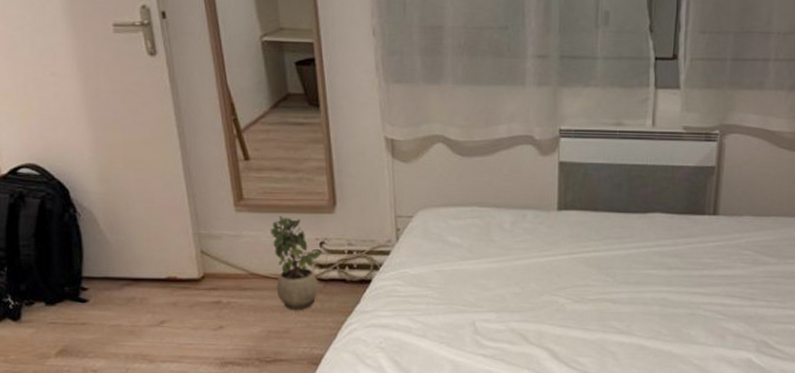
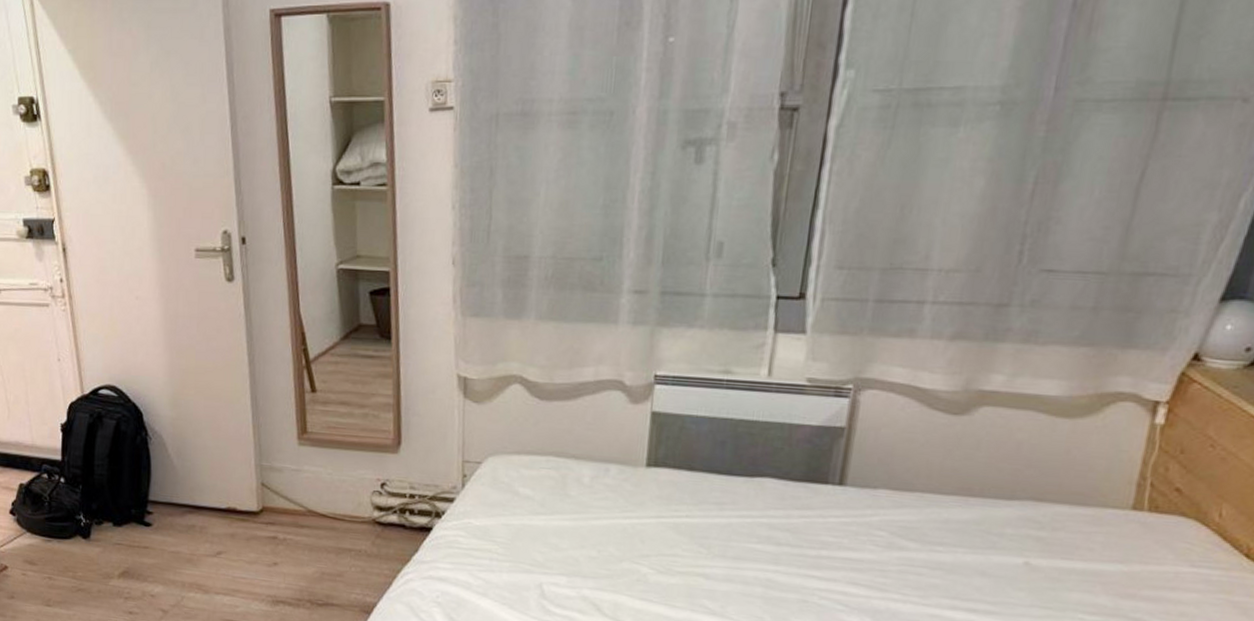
potted plant: present [270,215,322,310] -> none [331,452,383,554]

